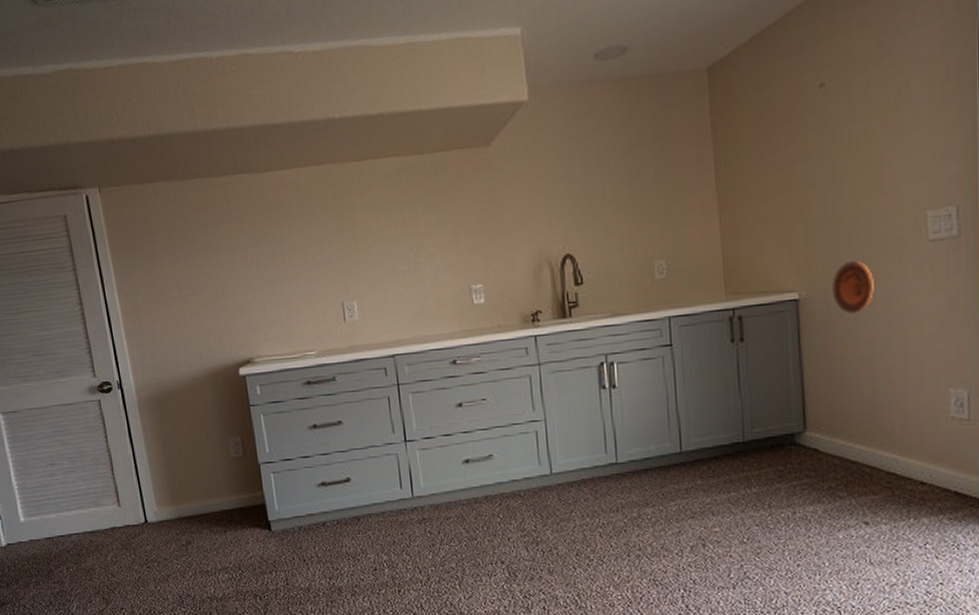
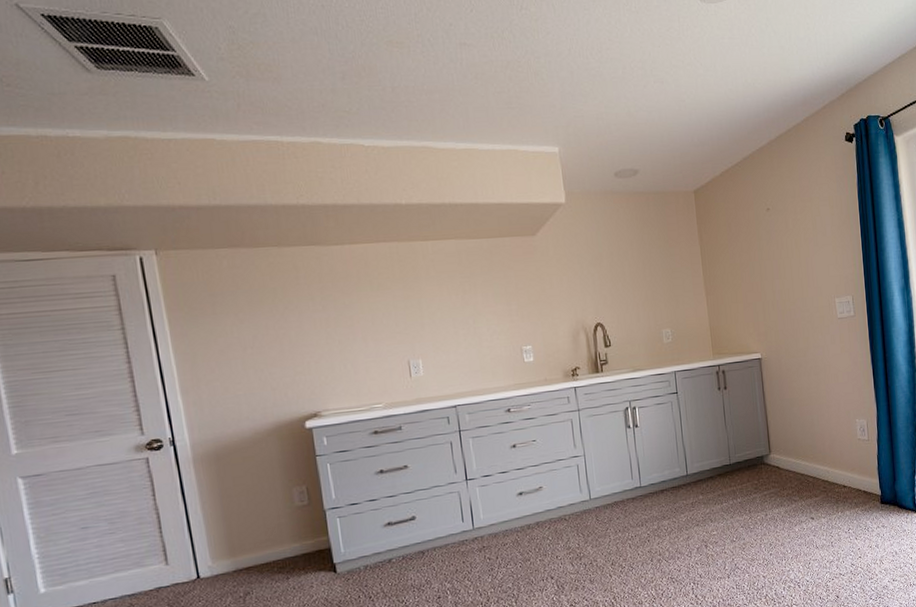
decorative plate: present [832,260,874,313] -> none [781,331,808,368]

